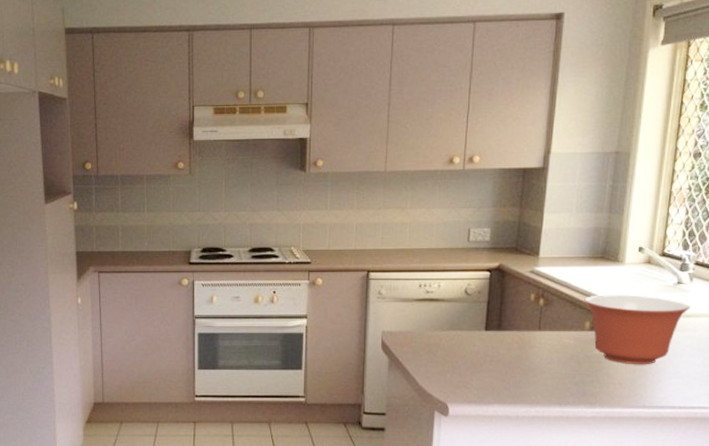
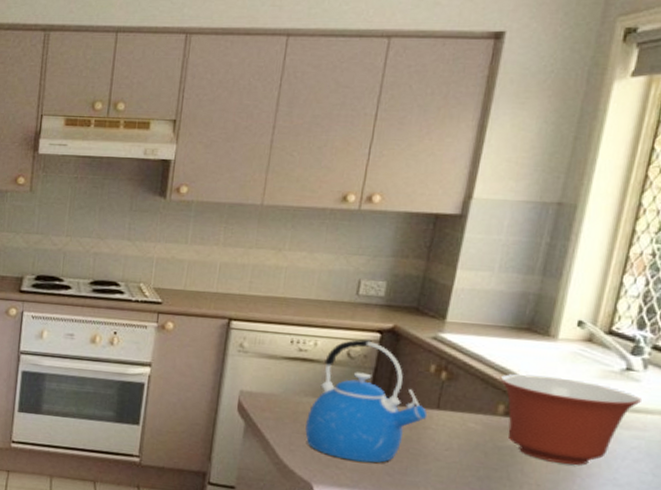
kettle: none [438,277,532,381] -> present [305,339,428,463]

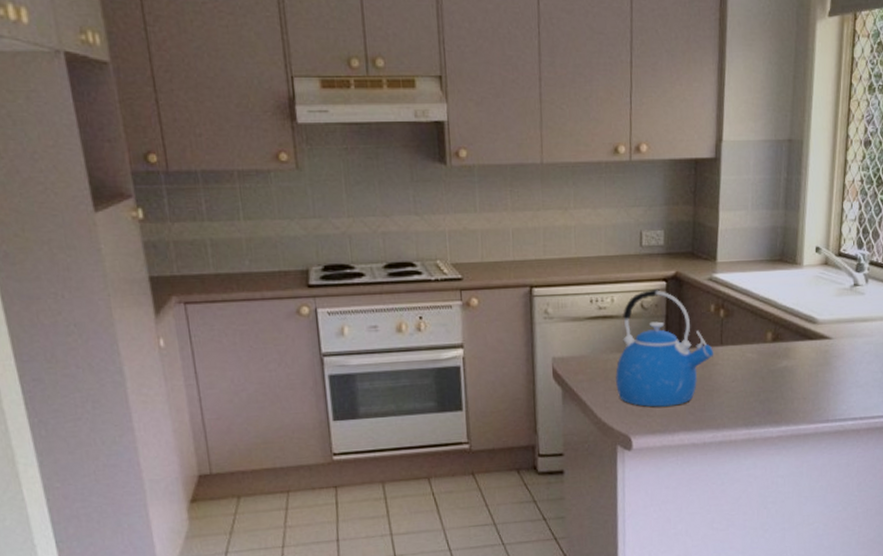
mixing bowl: present [499,373,641,465] -> none [765,300,867,377]

